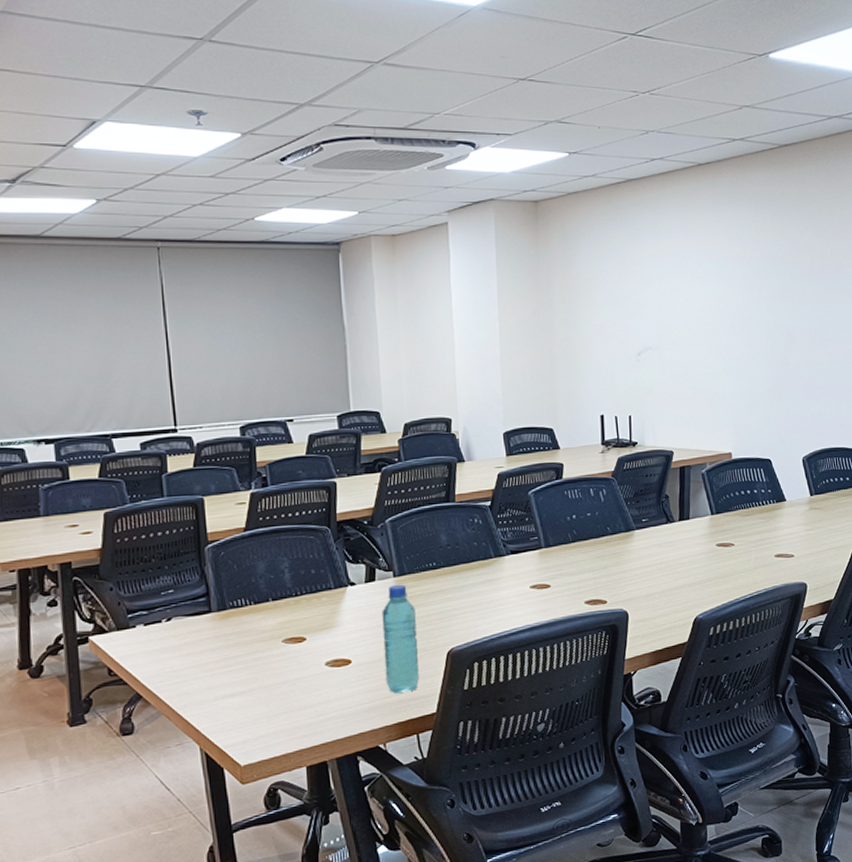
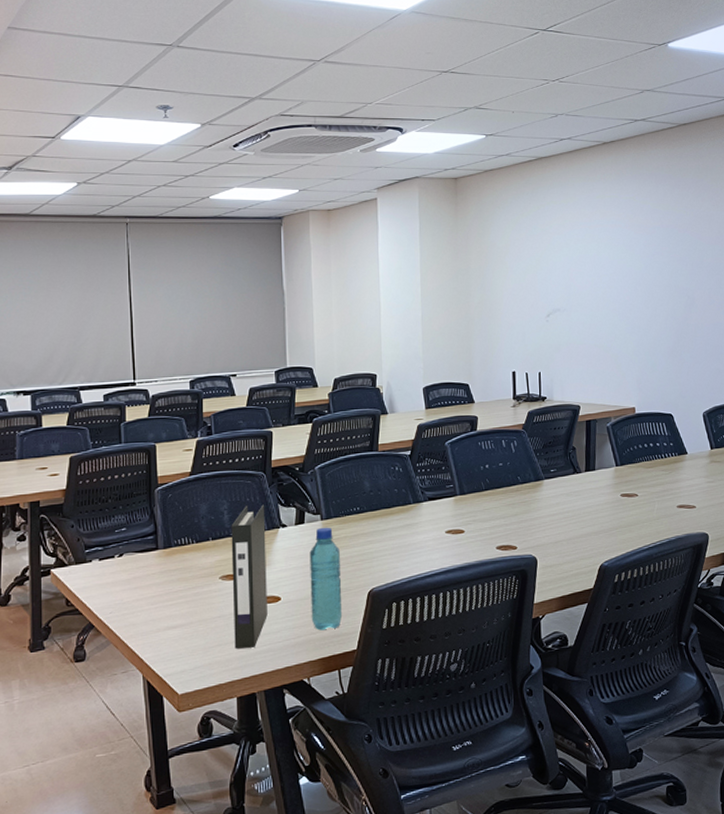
binder: none [293,561,337,716] -> present [231,504,268,649]

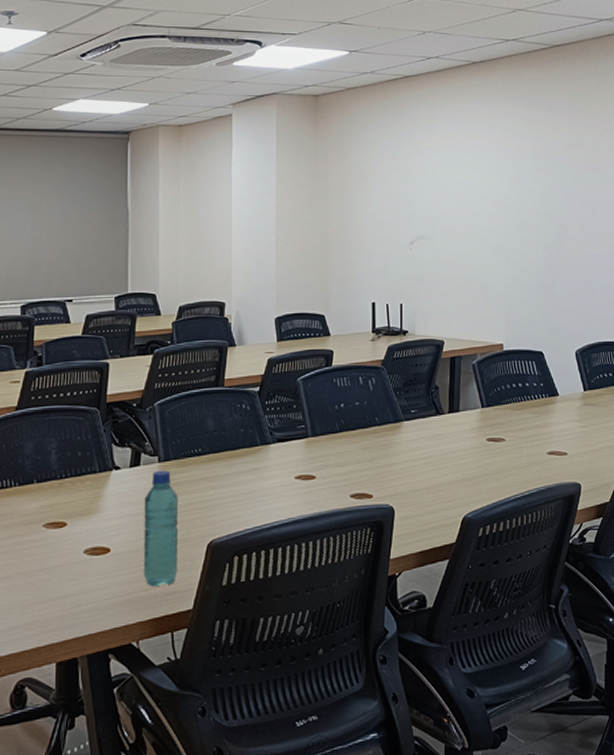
binder: present [231,504,268,649] -> none [56,444,97,607]

